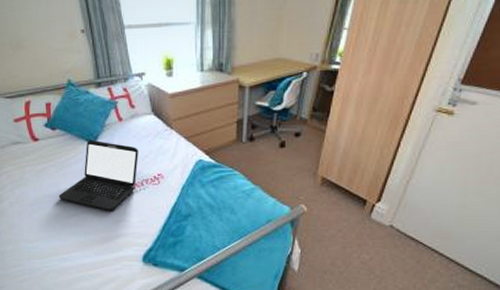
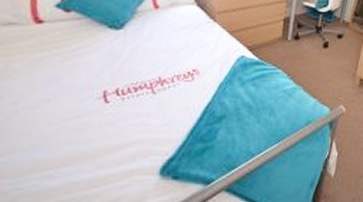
laptop: present [58,139,138,211] -> none [57,26,173,112]

